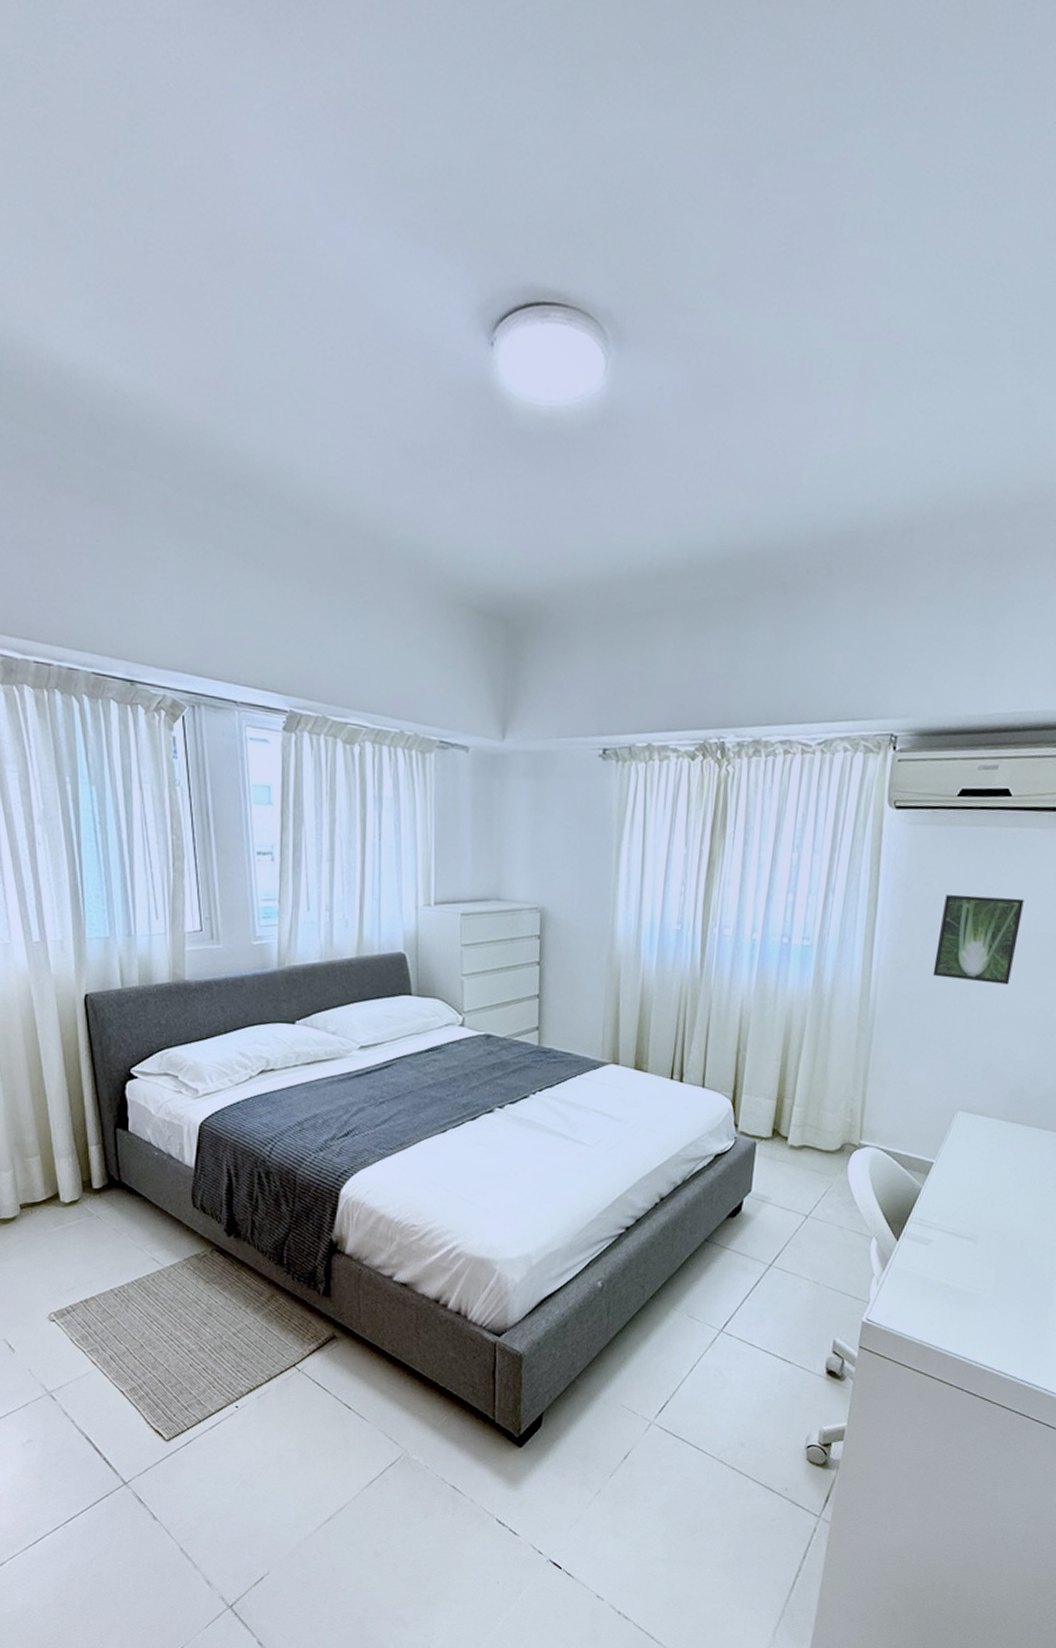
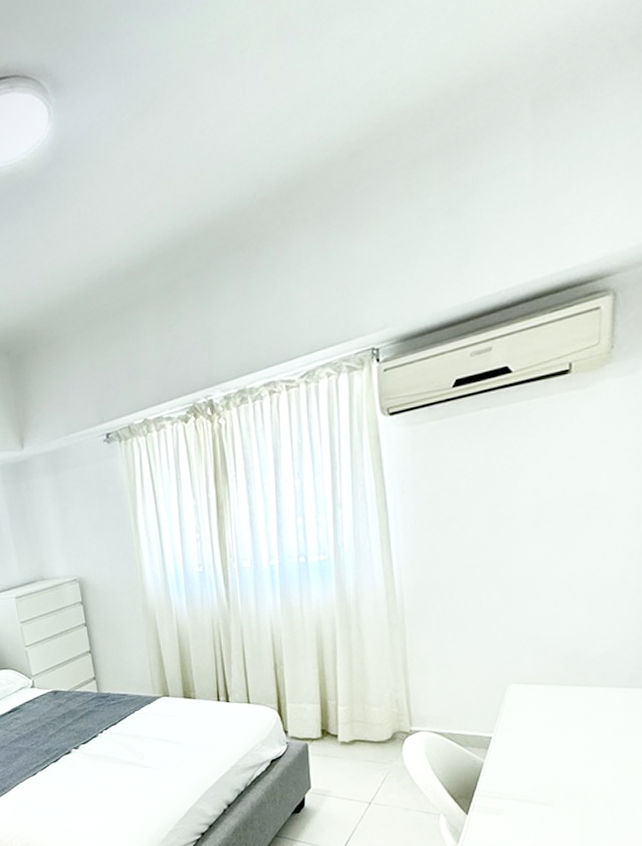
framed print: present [932,894,1024,985] -> none [457,468,545,563]

